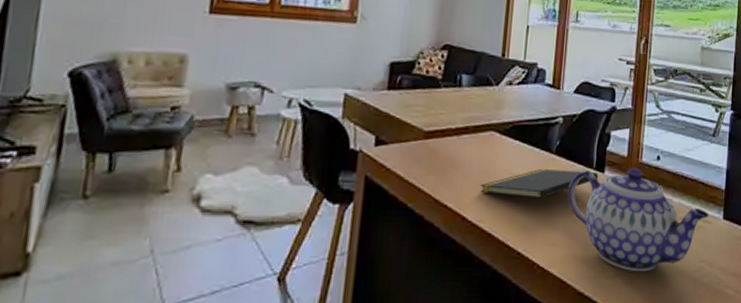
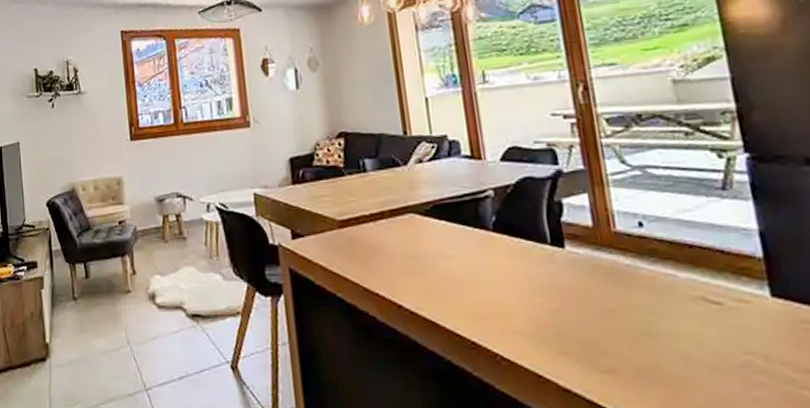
notepad: present [480,168,599,199] -> none [410,248,558,282]
teapot: present [567,167,709,272] -> none [519,238,744,366]

